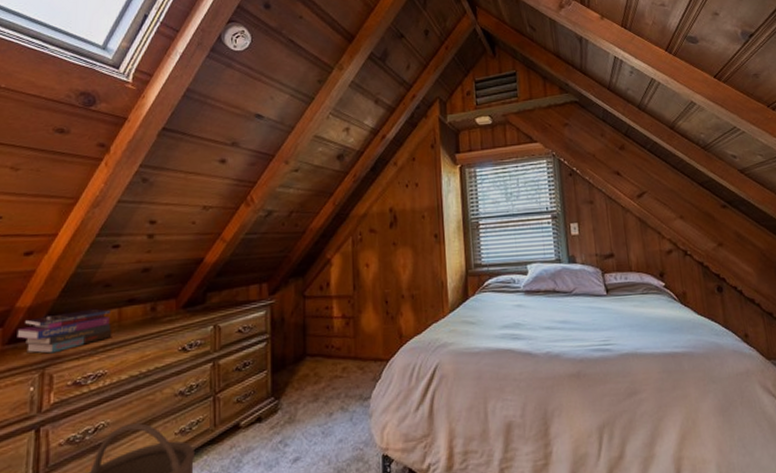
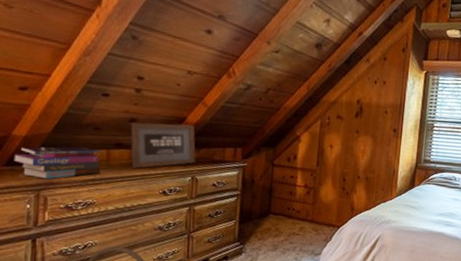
picture frame: none [144,265,218,325] -> present [130,122,196,169]

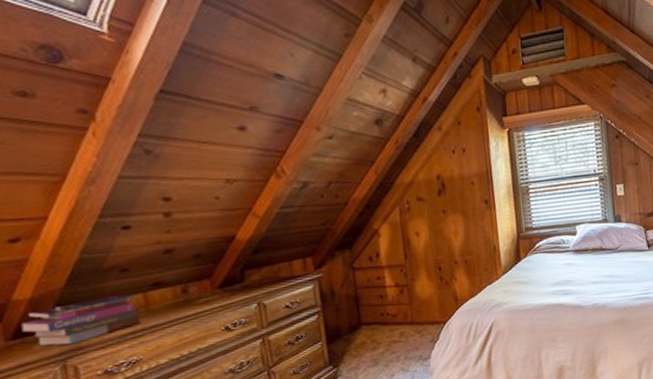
picture frame: present [130,122,196,169] -> none [166,242,259,308]

